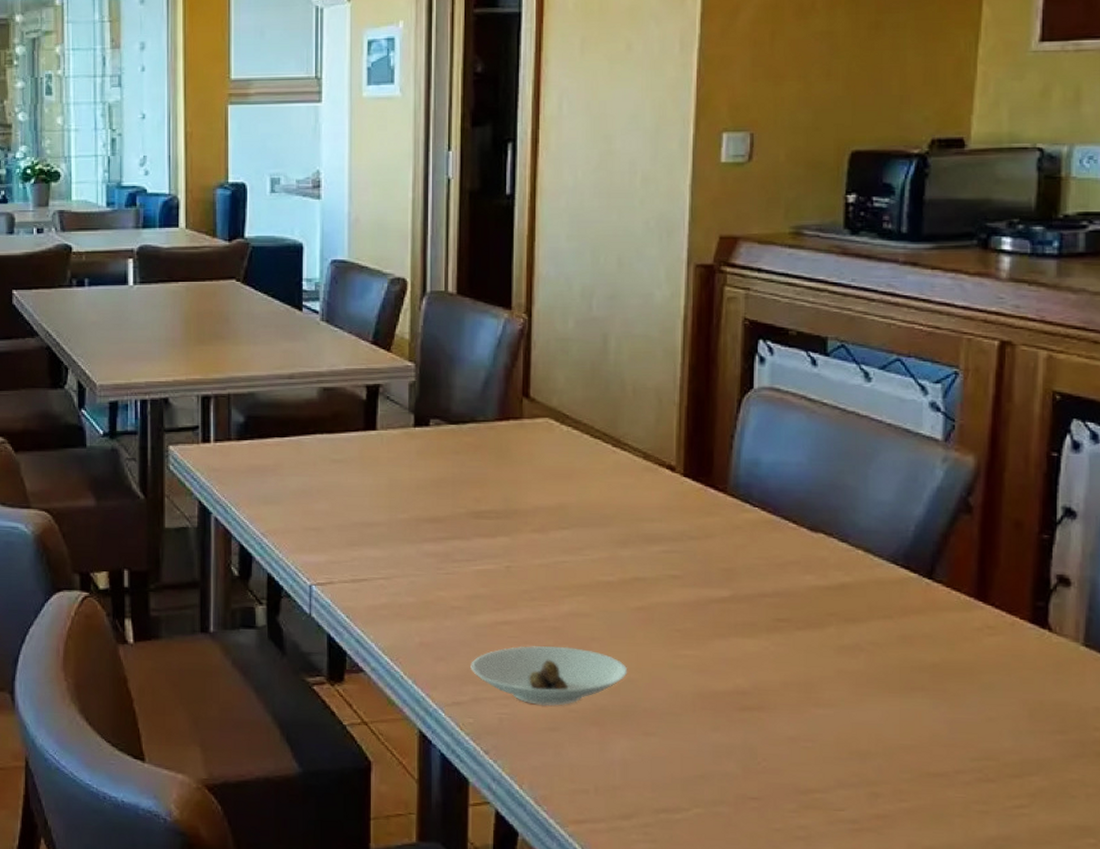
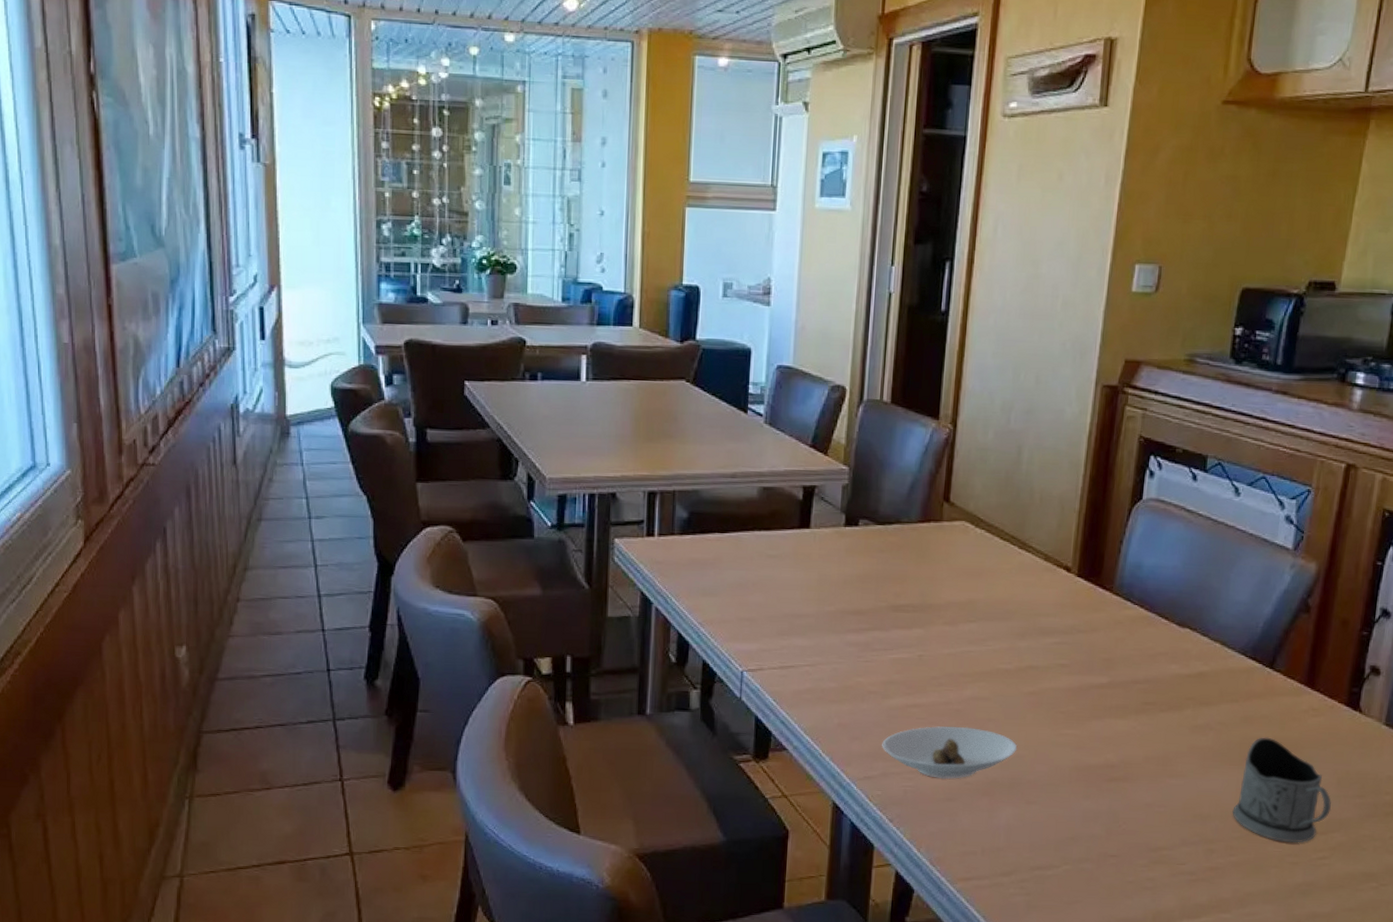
tea glass holder: none [898,660,1025,788] -> present [1232,737,1332,843]

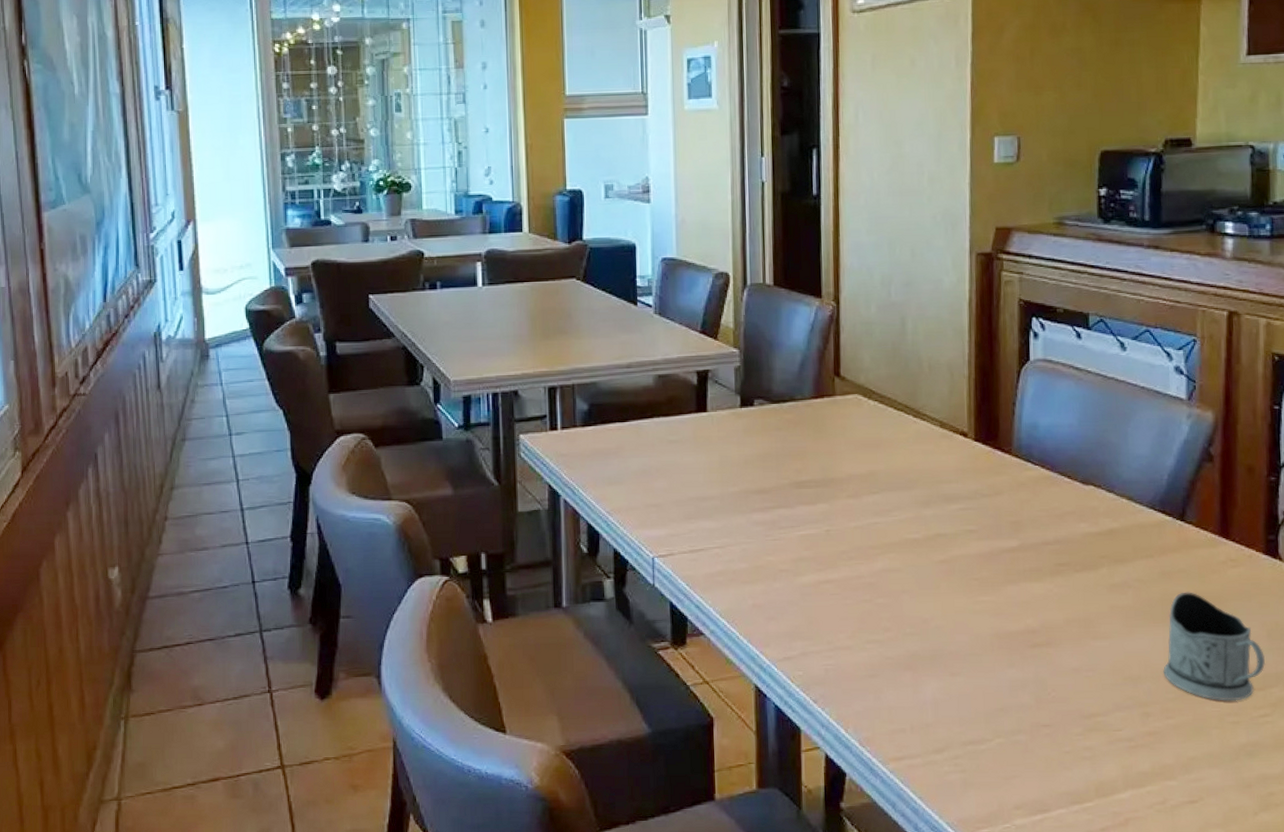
saucer: present [882,726,1018,780] -> none [798,599,935,656]

